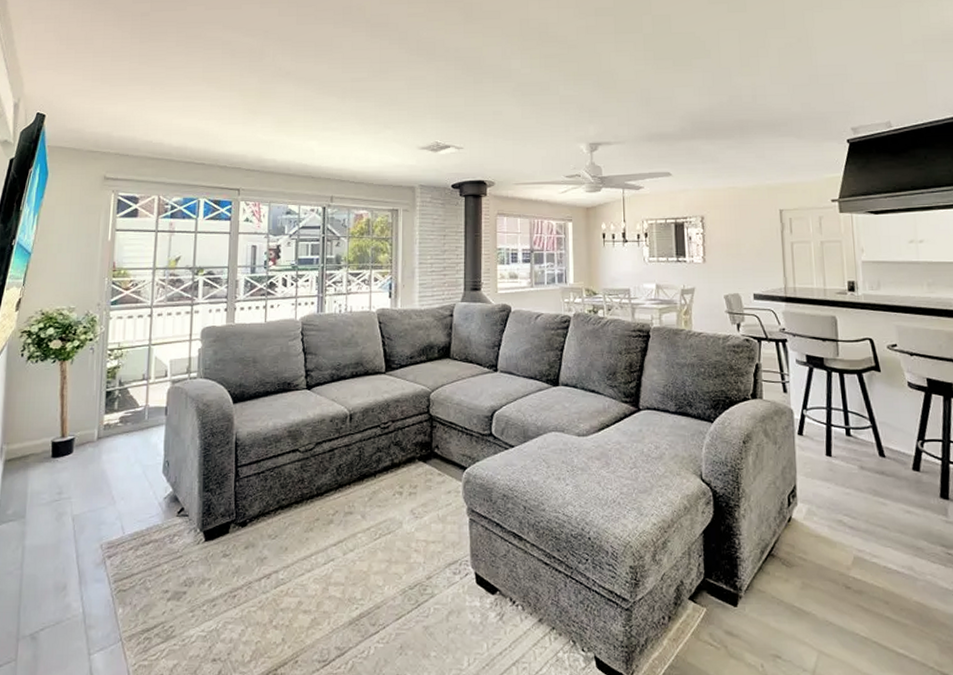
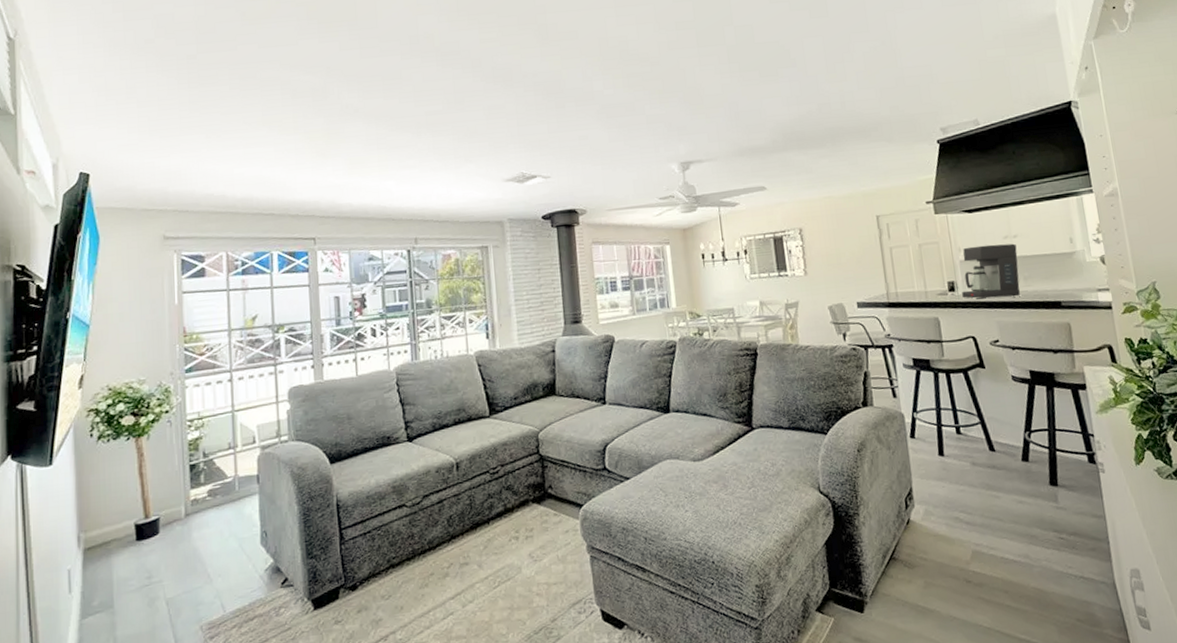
coffee maker: none [862,247,923,302] -> present [962,243,1021,299]

